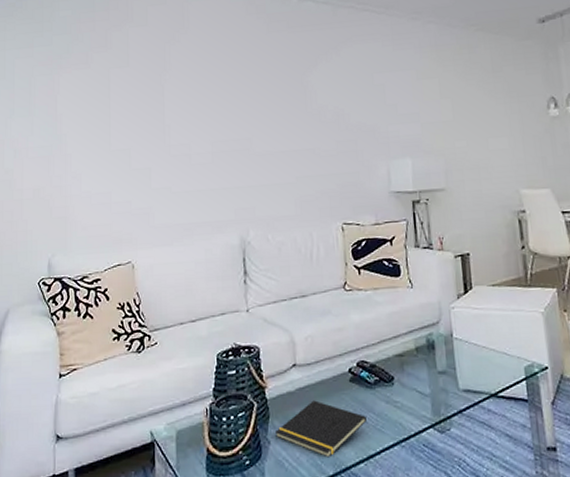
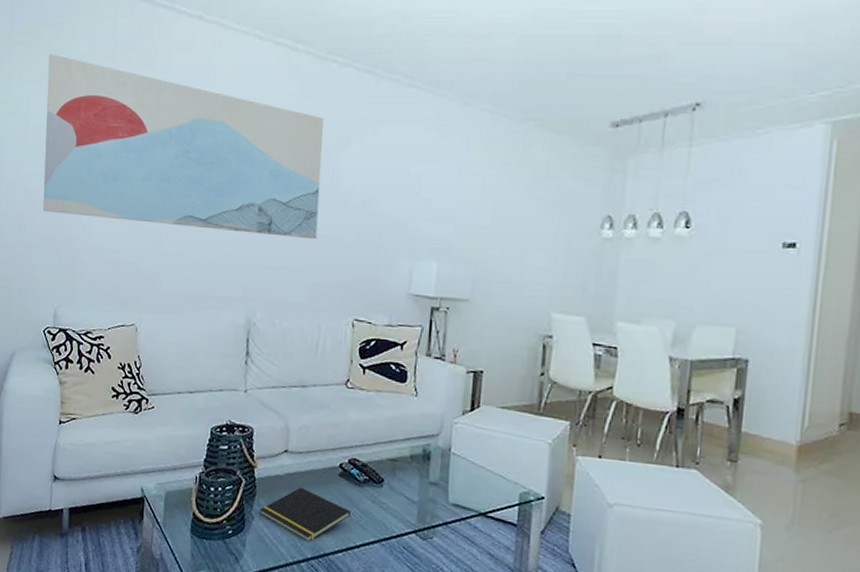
wall art: none [31,21,298,166] -> present [42,54,323,240]

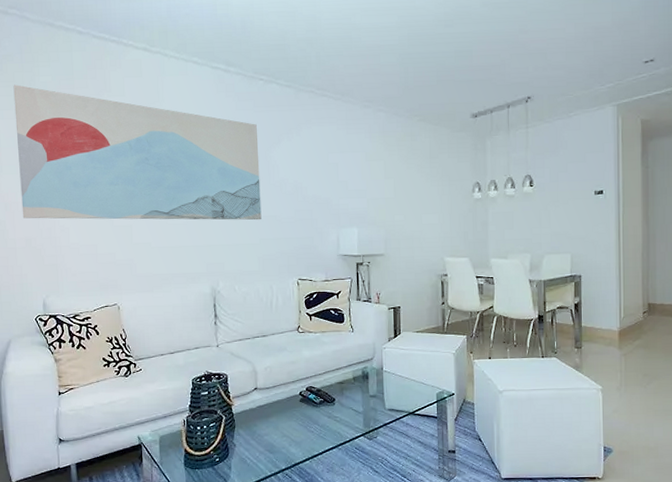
notepad: present [260,487,352,542] -> none [240,415,313,457]

